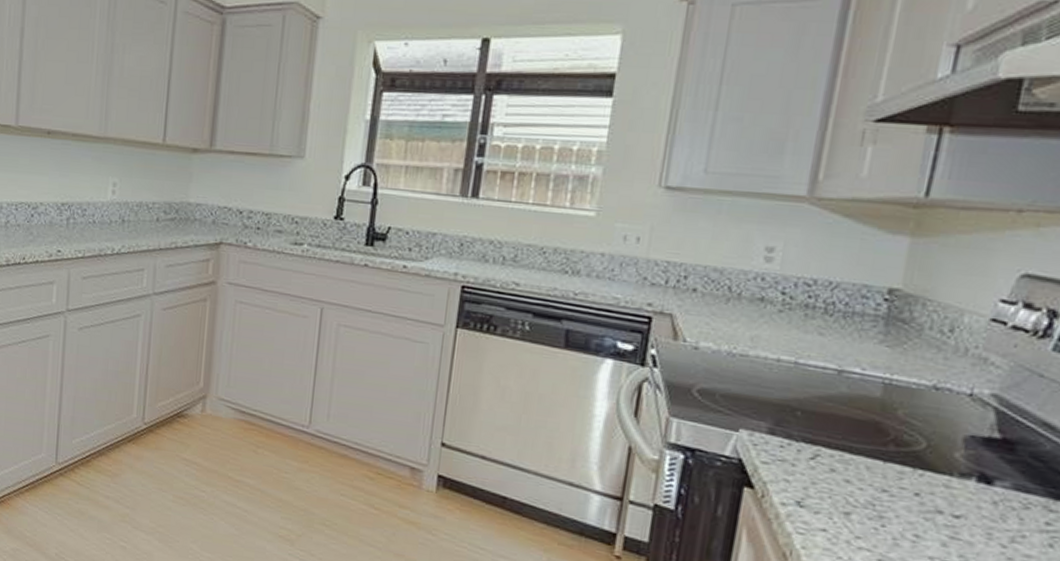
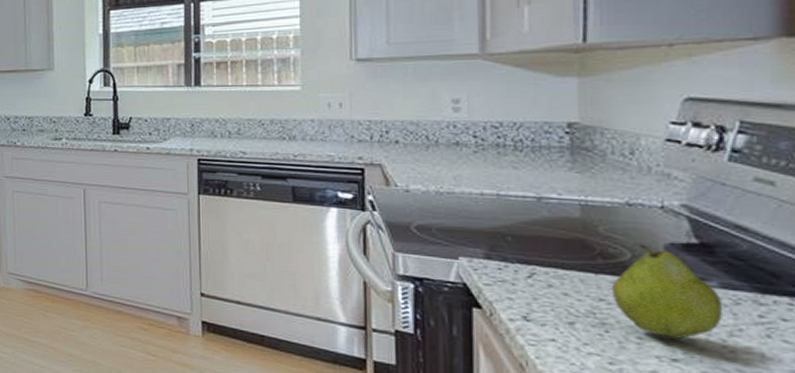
fruit: none [897,433,1011,541] -> present [611,244,722,339]

